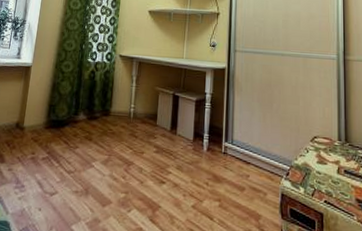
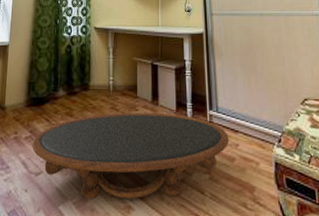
coffee table: none [49,139,241,222] -> present [32,112,230,200]

